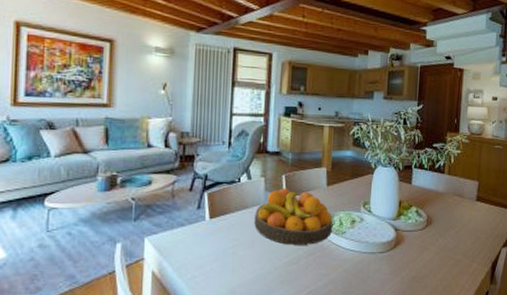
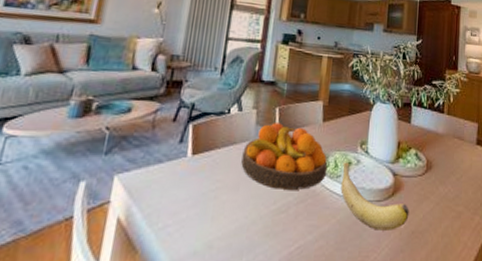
banana: none [346,220,410,277] -> present [340,162,409,231]

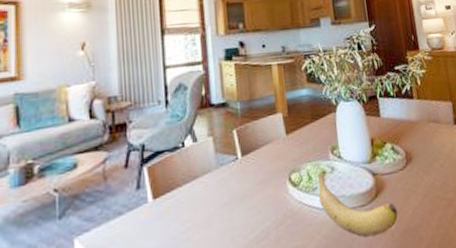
fruit bowl: present [241,123,328,190] -> none [207,145,302,217]

